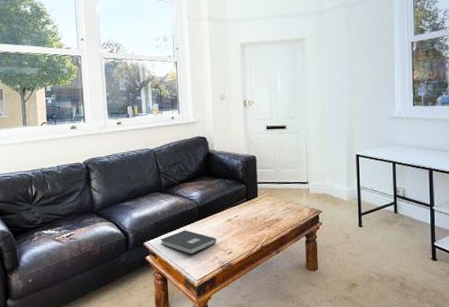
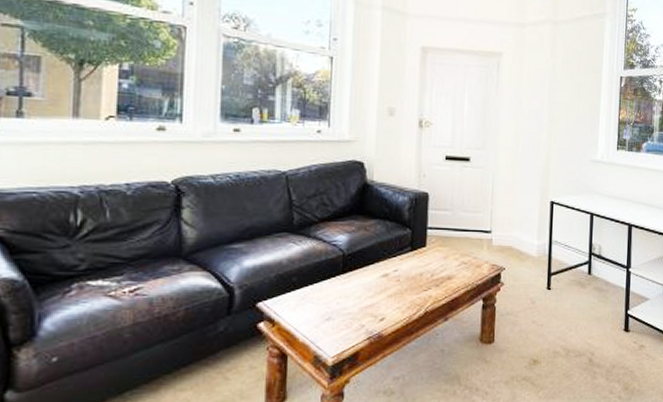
book: present [160,230,217,255] -> none [282,286,365,322]

